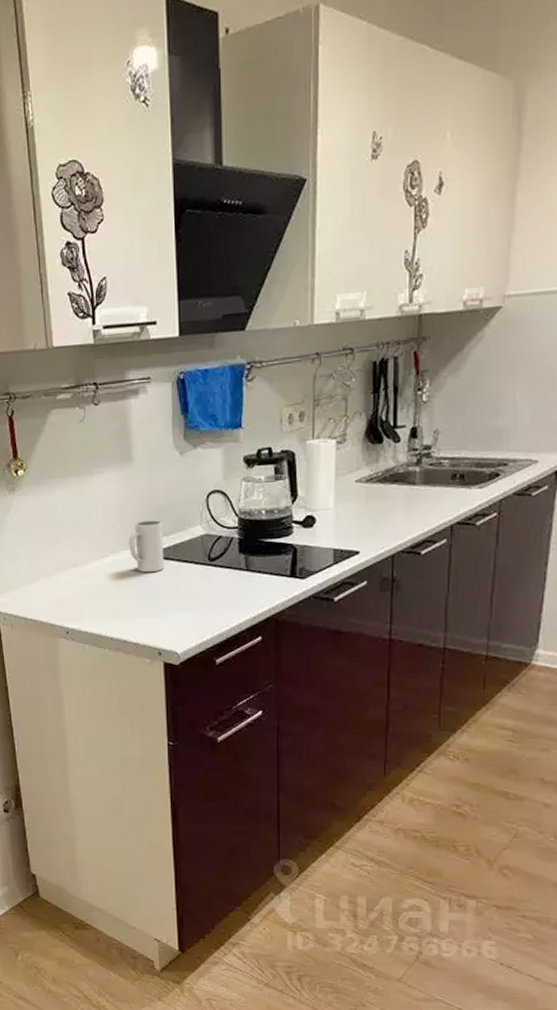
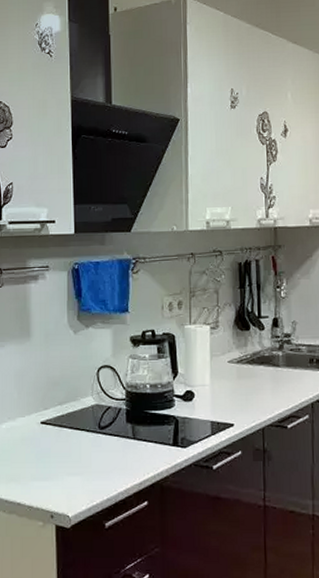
mug: present [128,520,165,573] -> none [25,390,58,439]

